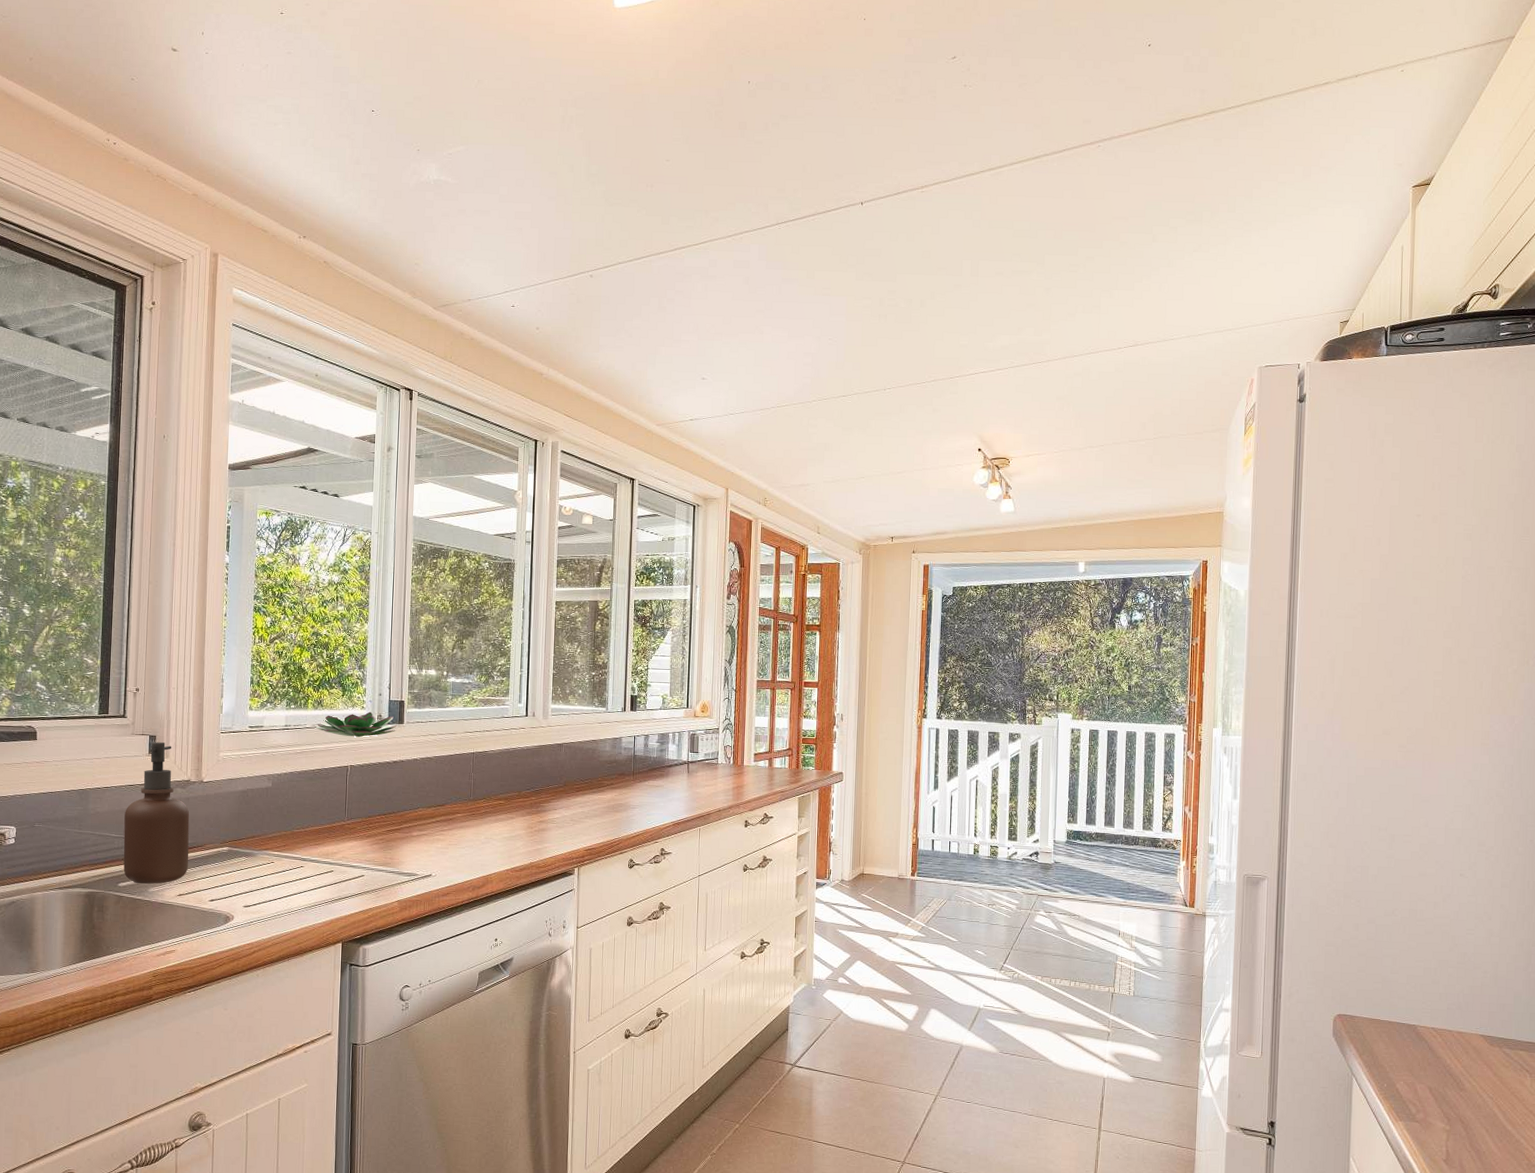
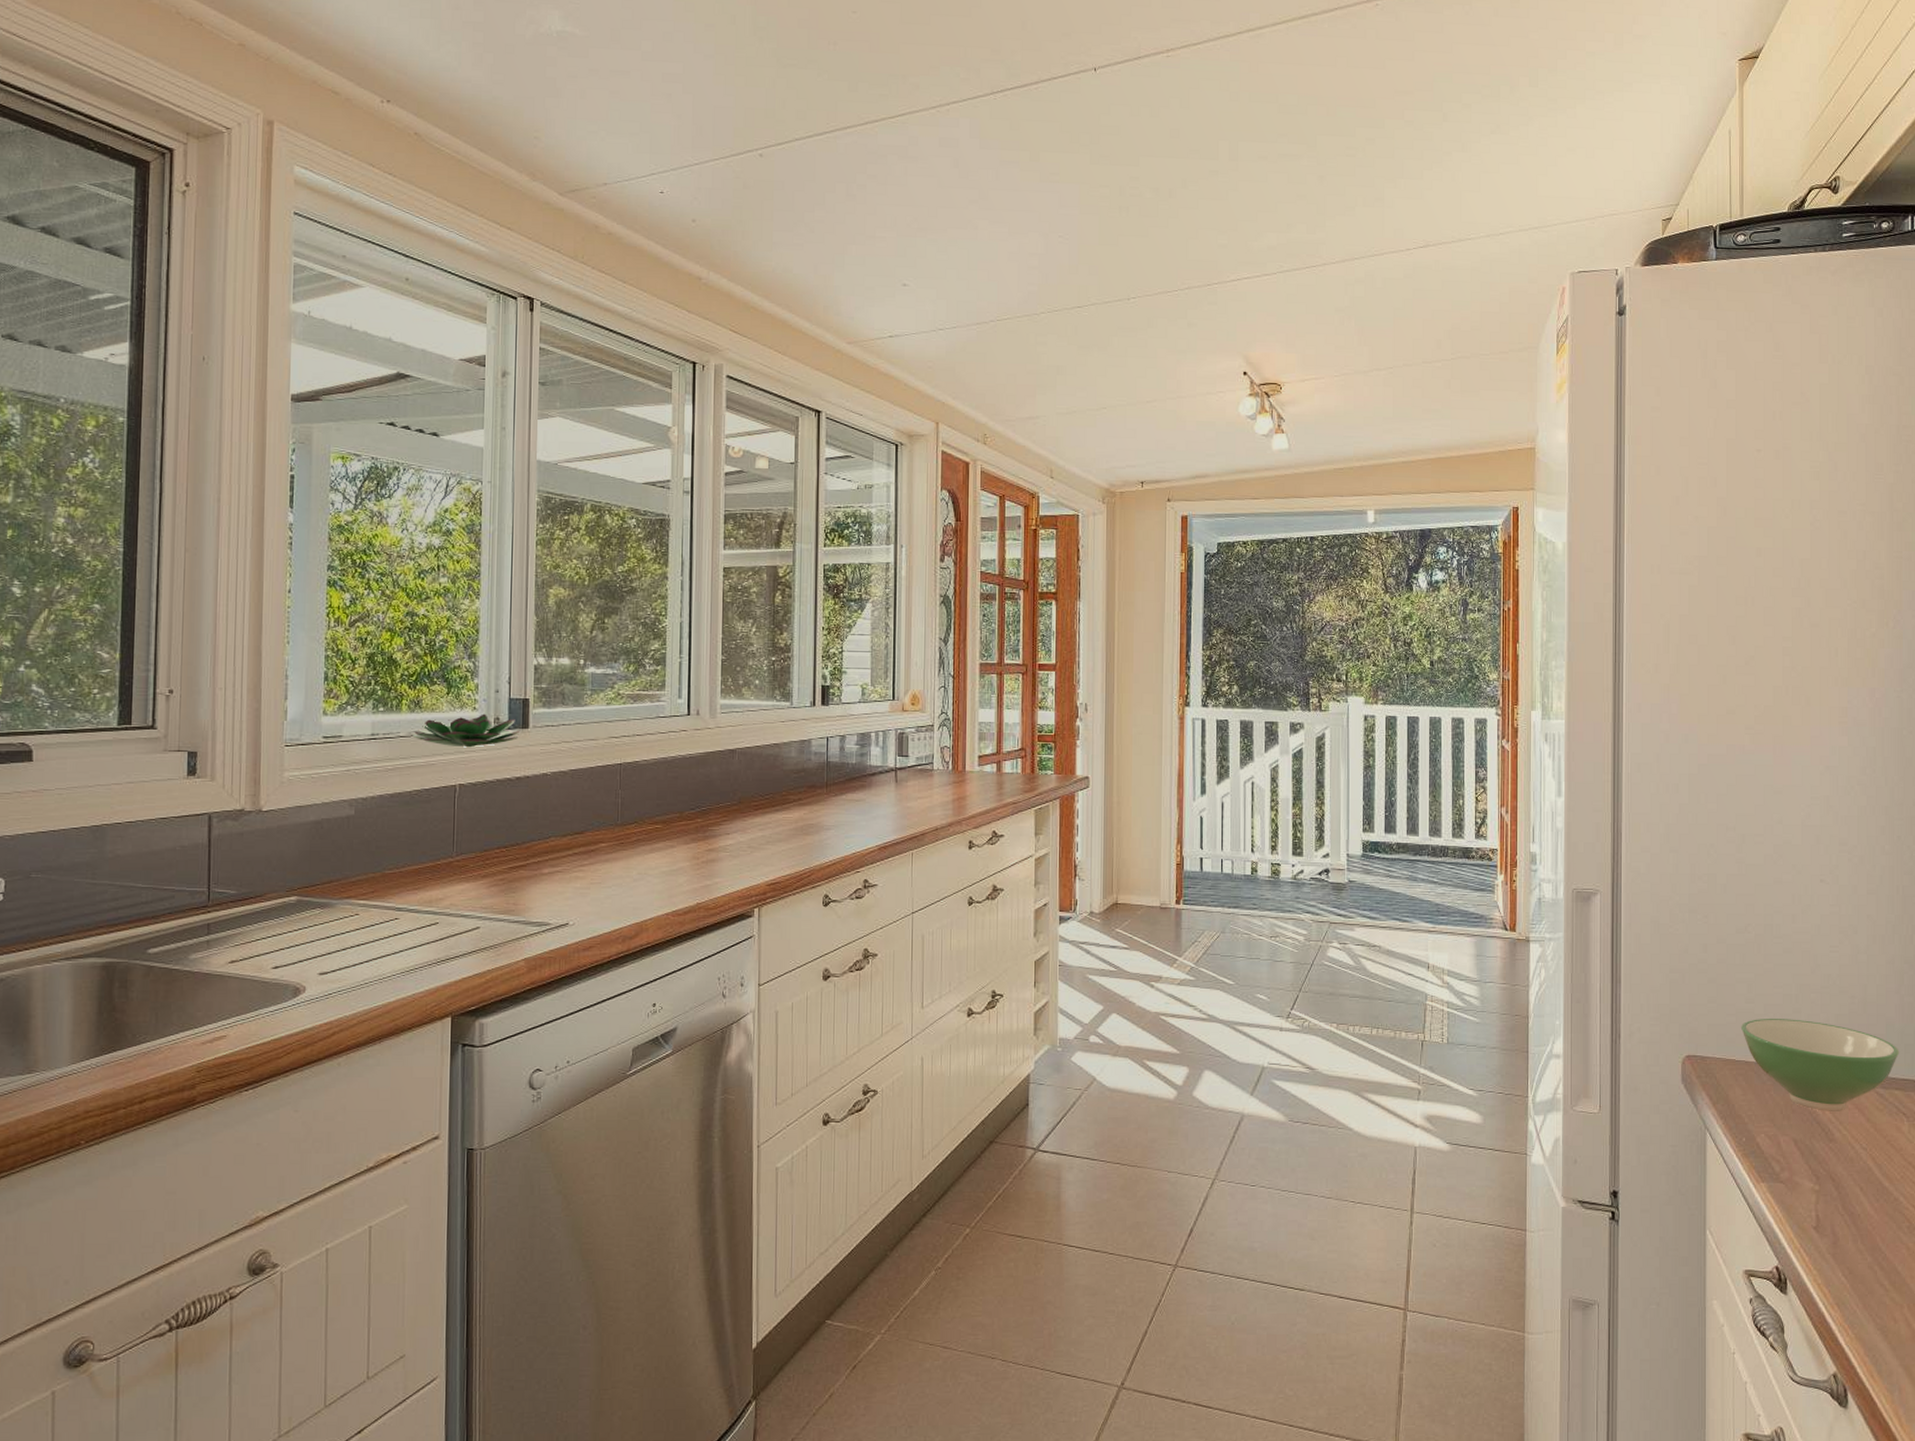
soap dispenser: present [123,742,190,884] -> none [154,760,244,948]
bowl: none [1385,987,1525,1066] -> present [1740,1019,1900,1111]

